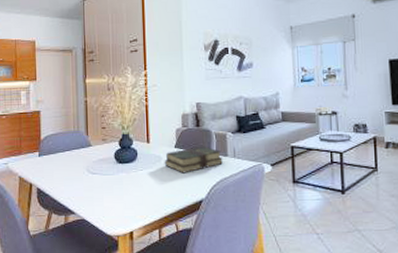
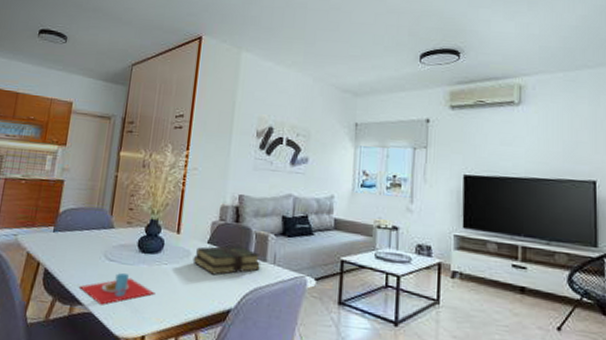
place setting: none [70,183,136,212] -> present [80,273,155,305]

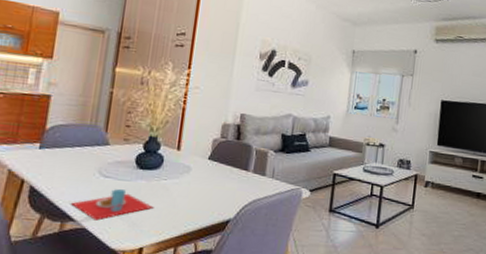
book: present [192,245,260,275] -> none [193,161,260,189]

